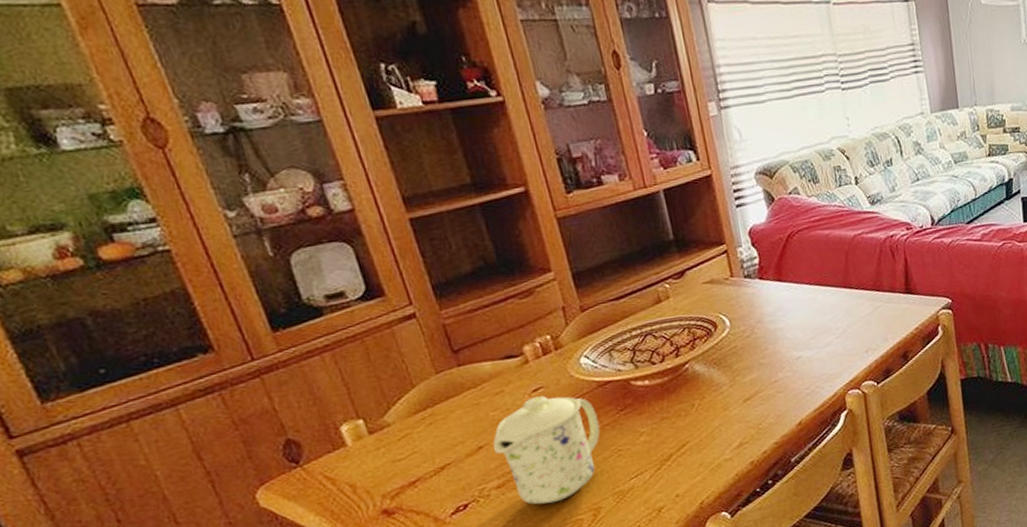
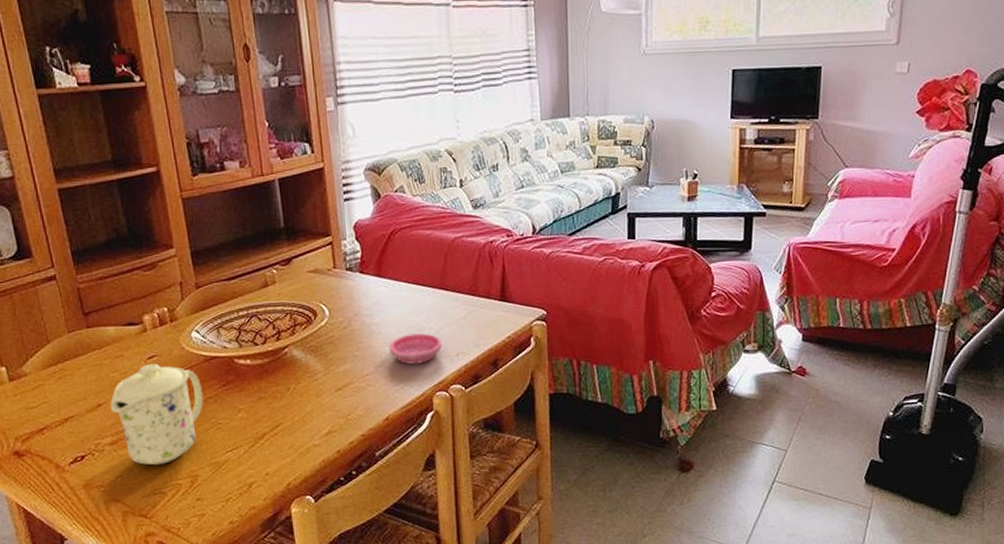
saucer: none [795,333,851,367] -> present [388,333,442,364]

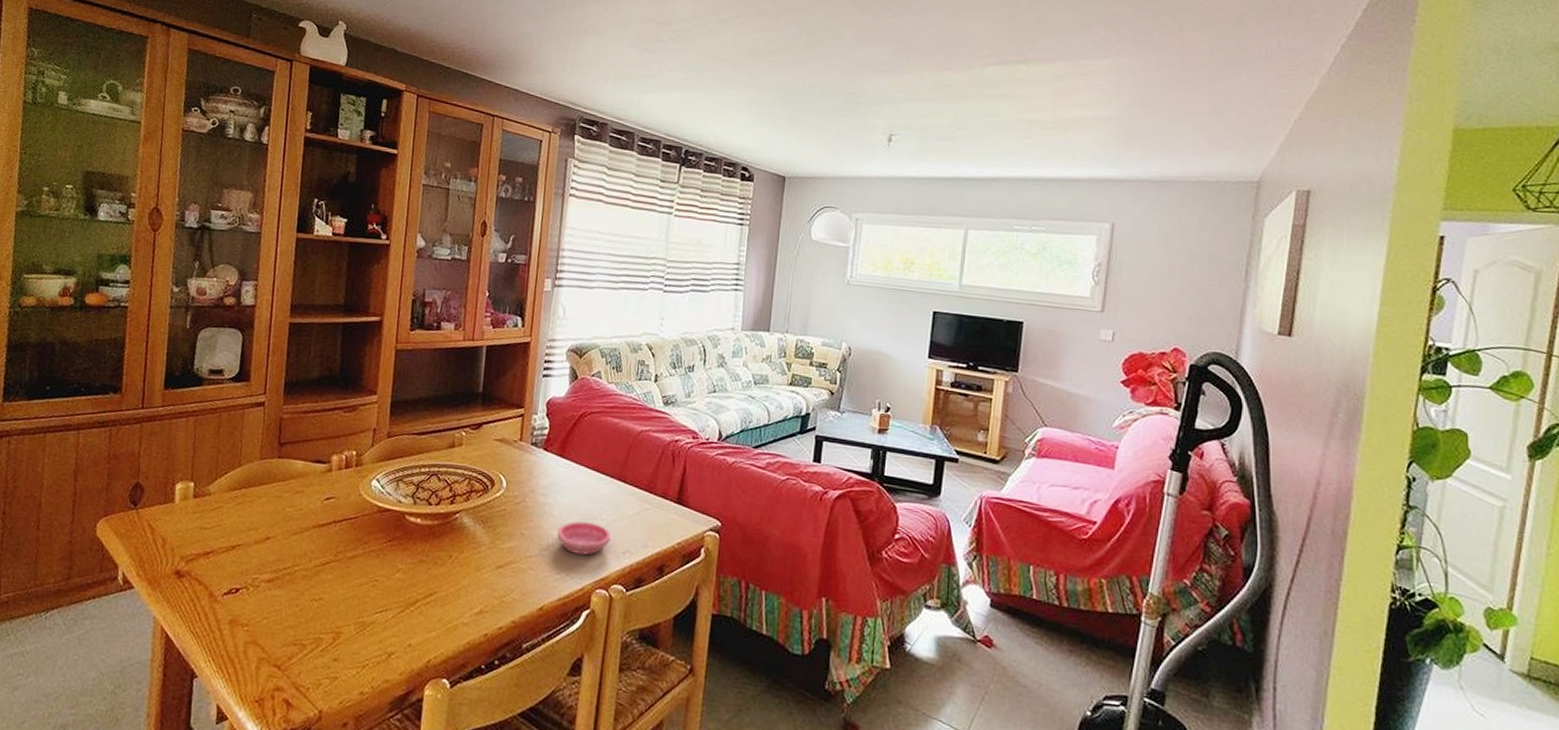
mug: present [110,364,204,466] -> none [277,505,369,614]

